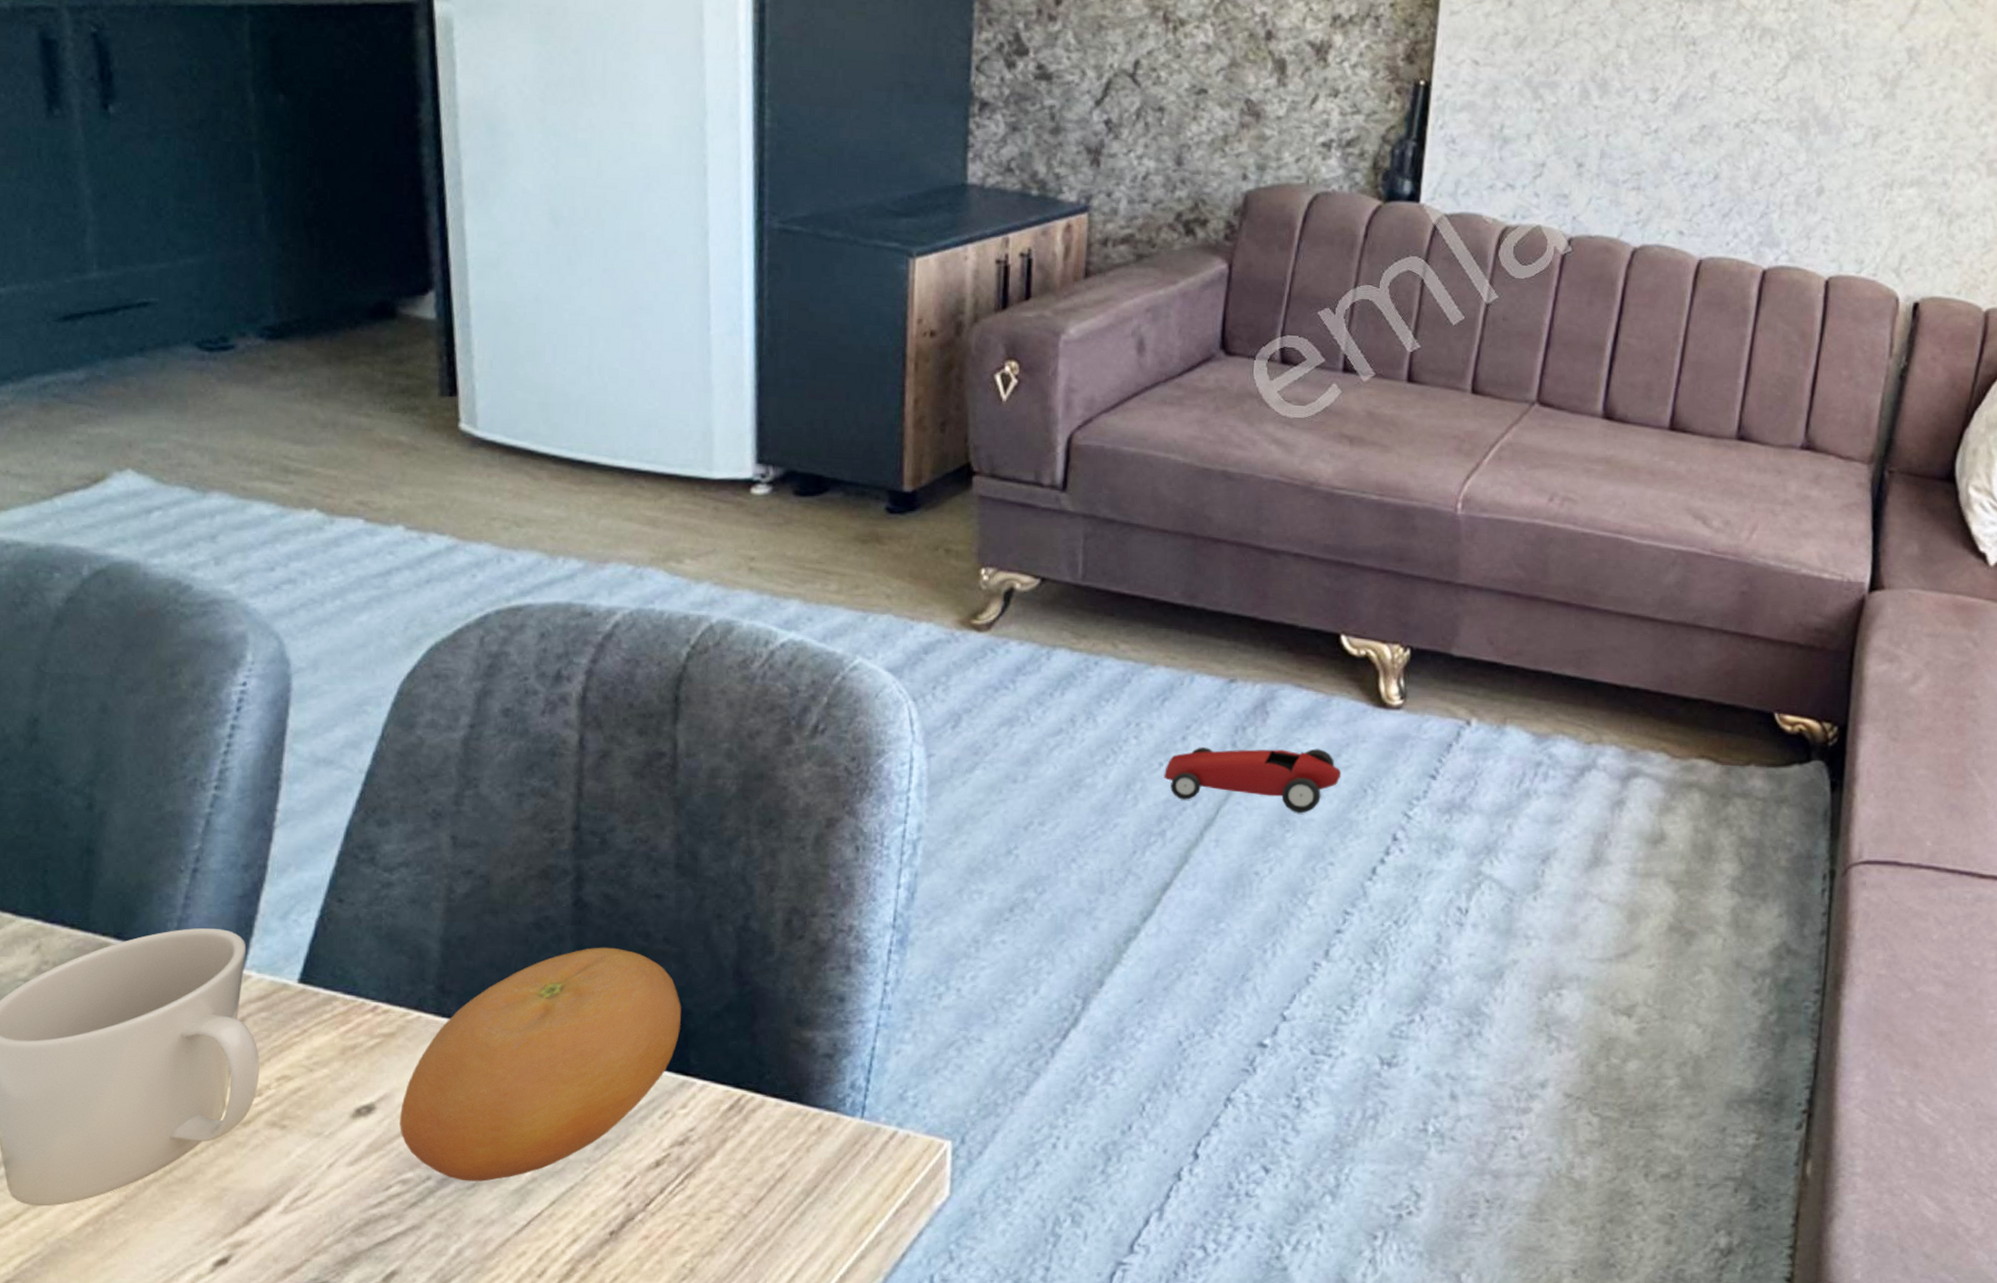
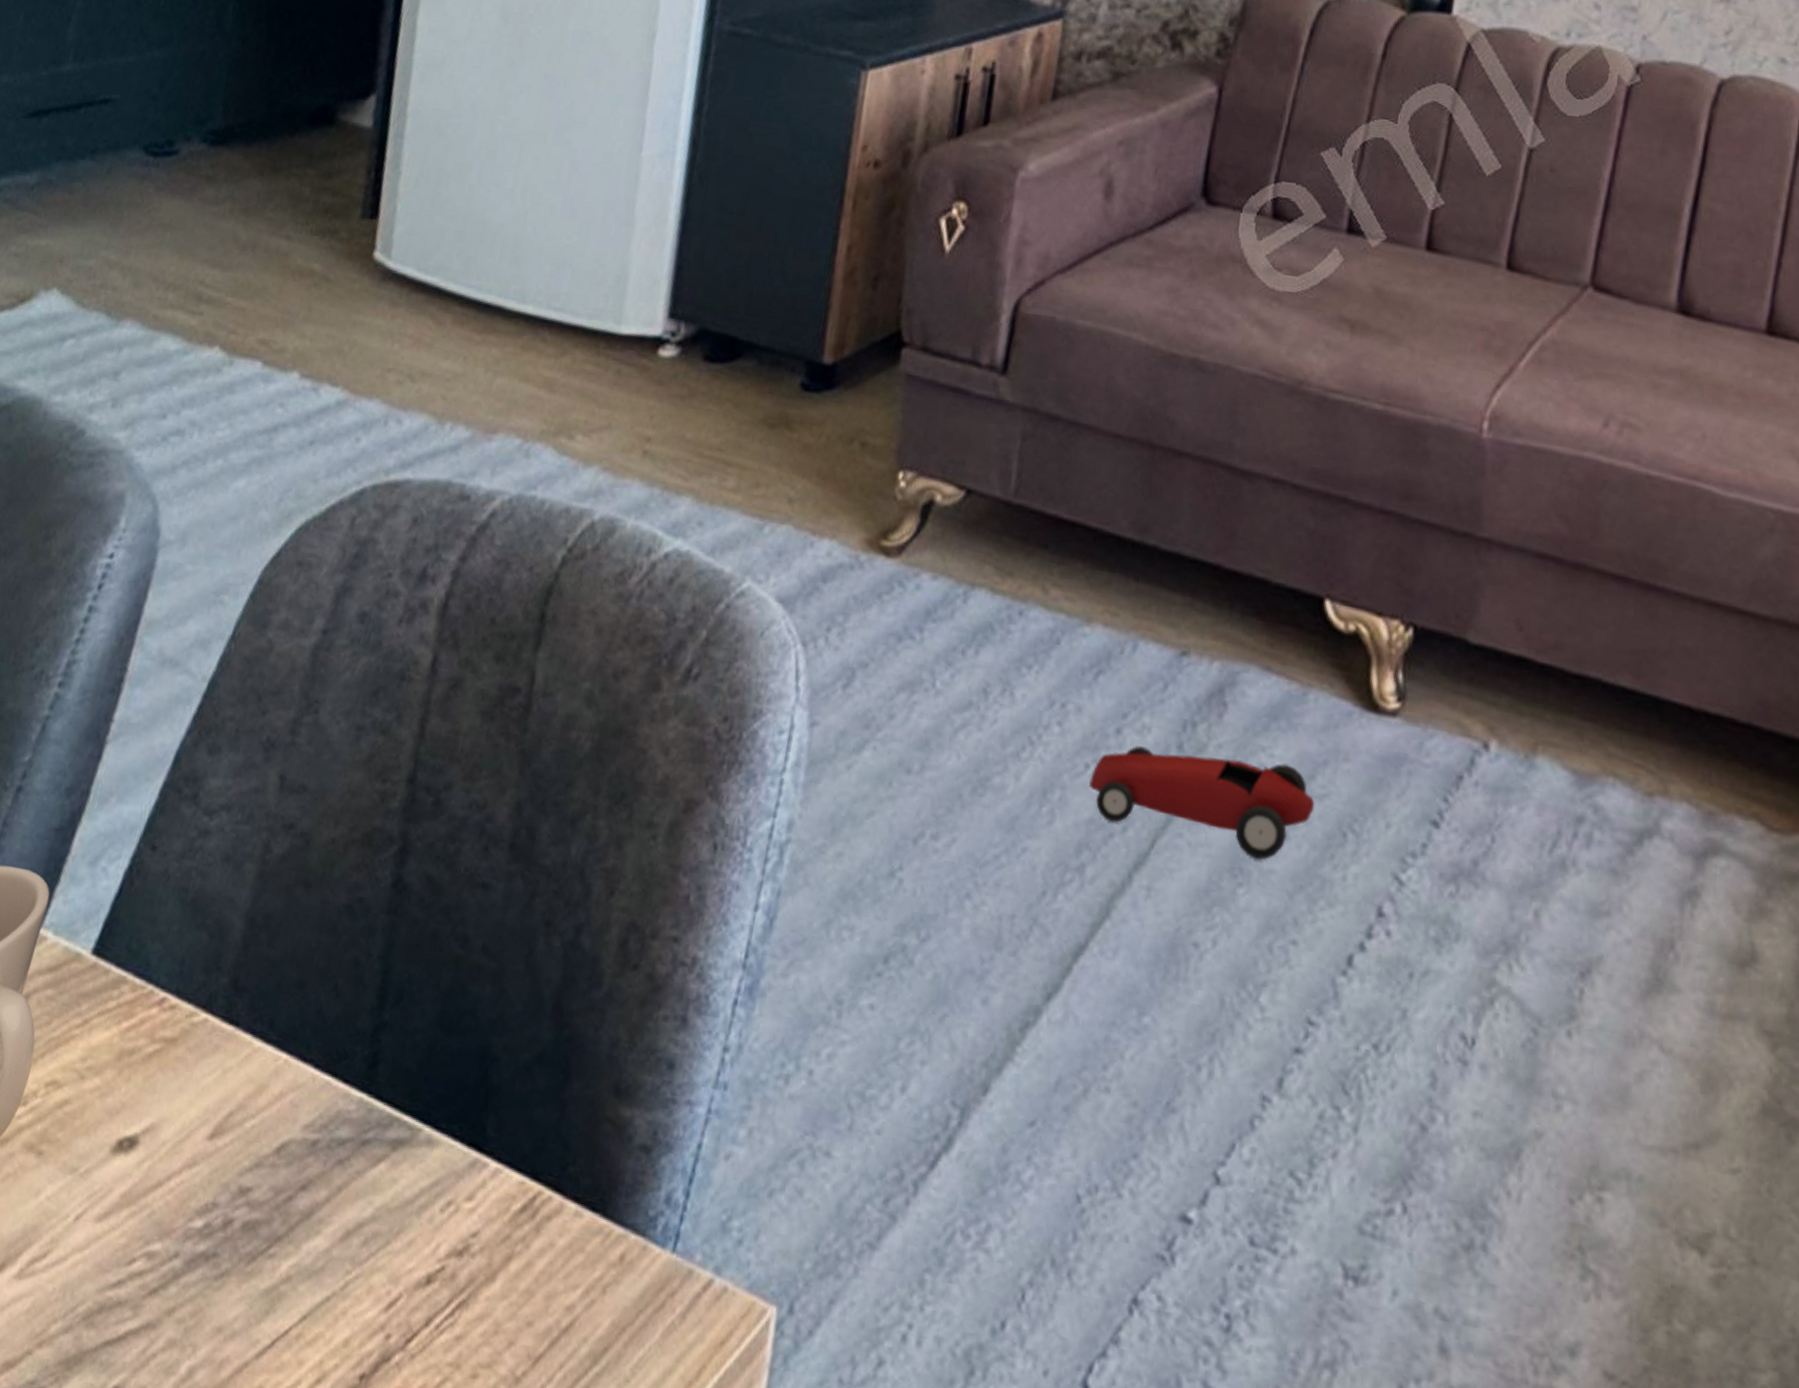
fruit: present [400,947,681,1182] -> none [158,949,489,1272]

